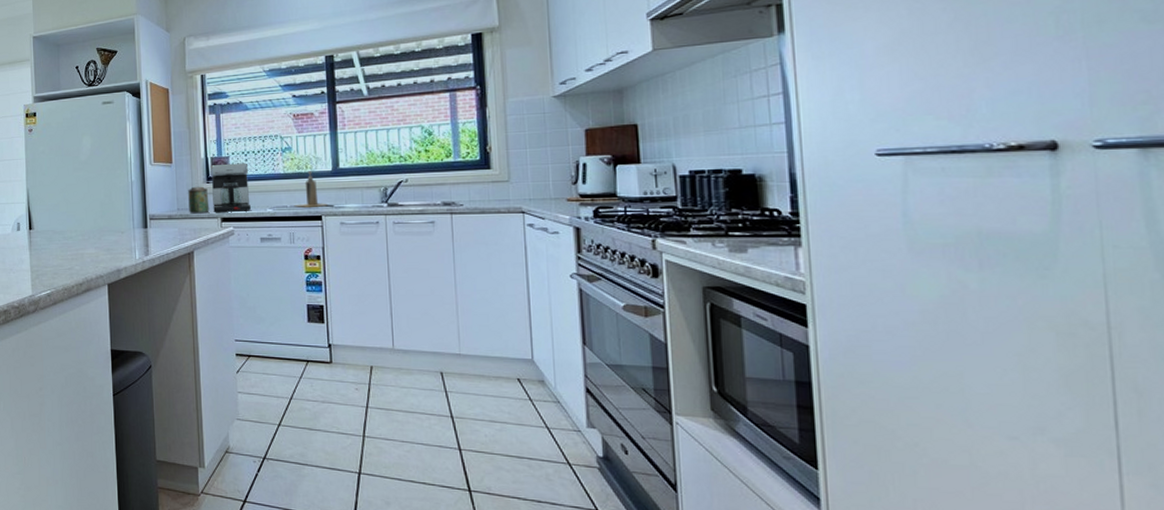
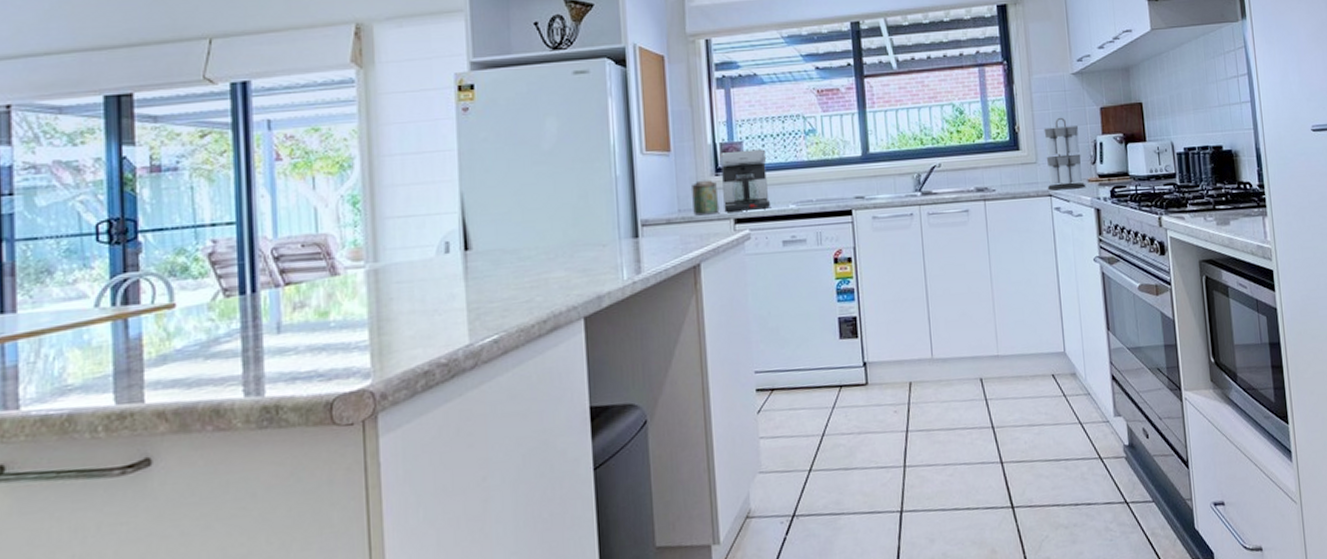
soap dispenser: present [294,170,328,208] -> none [820,156,858,201]
spice rack: none [518,138,565,208] -> present [1043,117,1086,191]

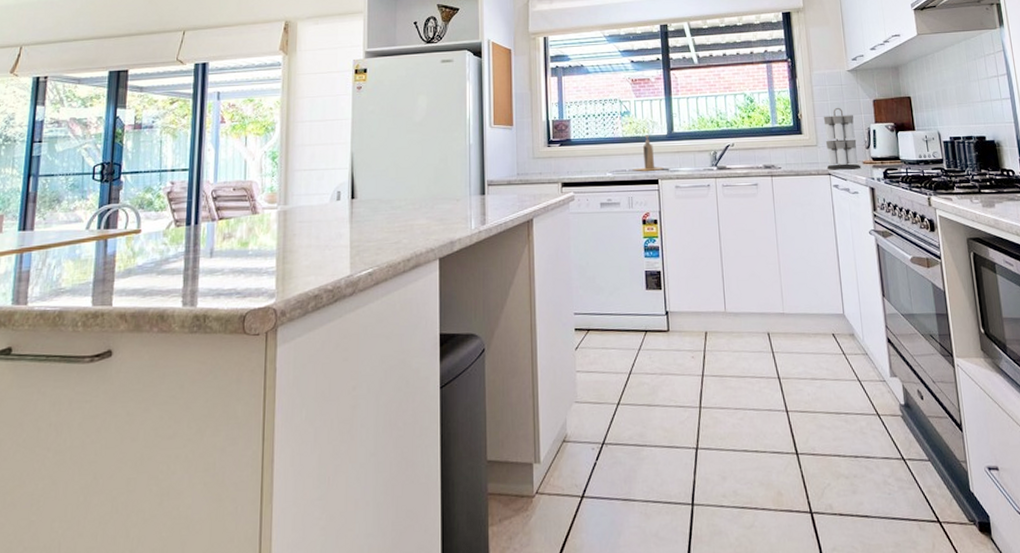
canister: present [692,180,720,216] -> none [529,150,550,179]
coffee maker: present [719,149,770,213] -> none [551,126,591,178]
soap dispenser: none [820,156,858,201] -> present [632,134,664,171]

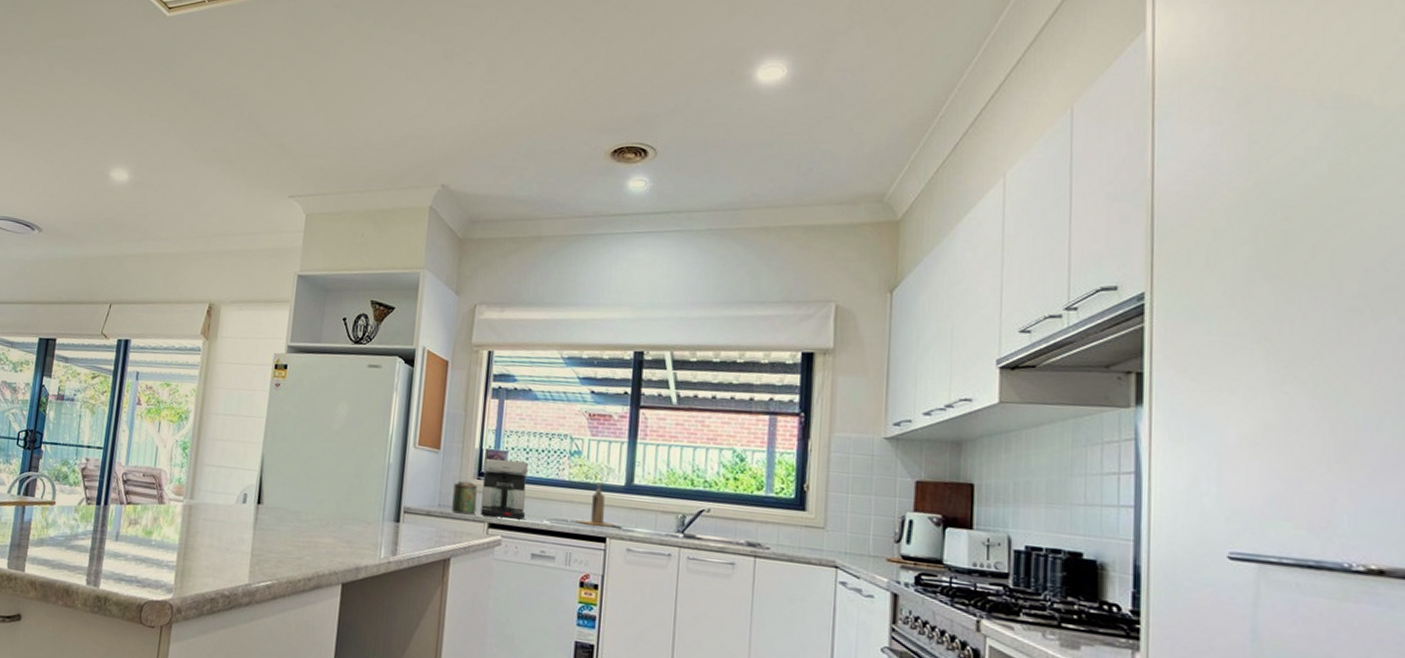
canister: none [529,150,550,179] -> present [452,481,477,515]
coffee maker: none [551,126,591,178] -> present [480,458,528,520]
spice rack: present [823,107,862,170] -> none [835,483,884,567]

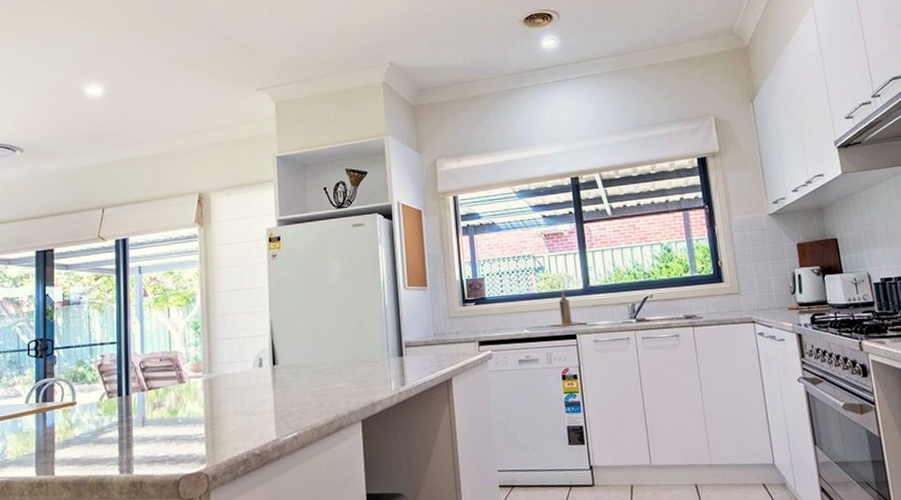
canister: present [452,481,477,515] -> none [444,309,467,339]
coffee maker: present [480,458,528,520] -> none [466,284,508,337]

